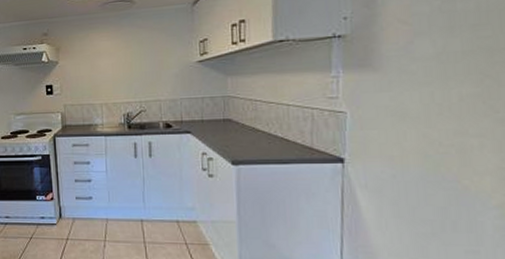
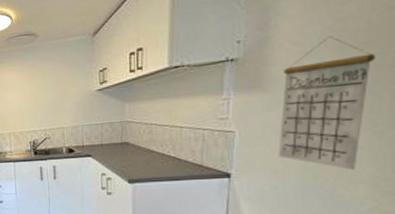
calendar: none [394,17,489,161] -> present [278,36,376,171]

